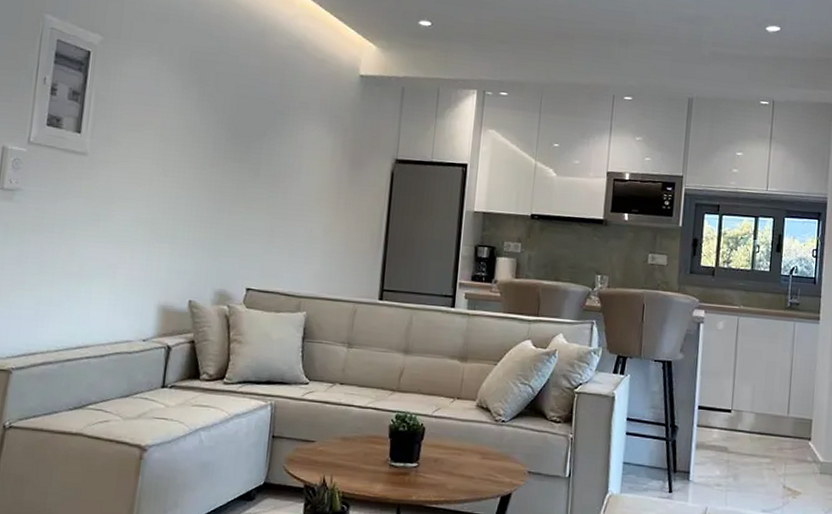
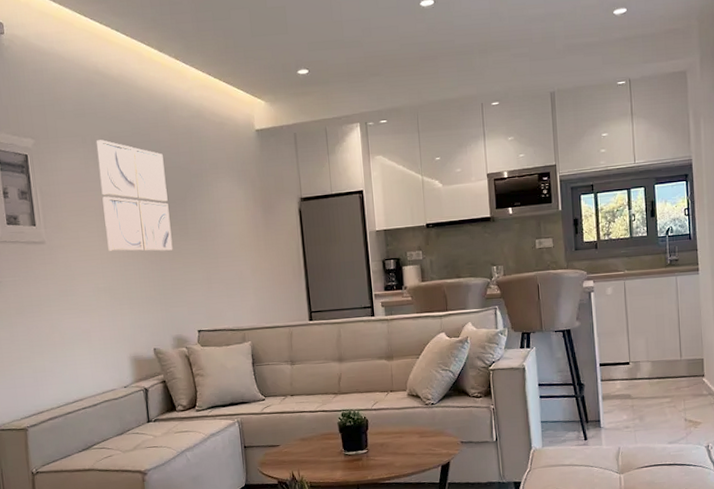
wall art: none [161,51,249,191] -> present [96,140,173,252]

